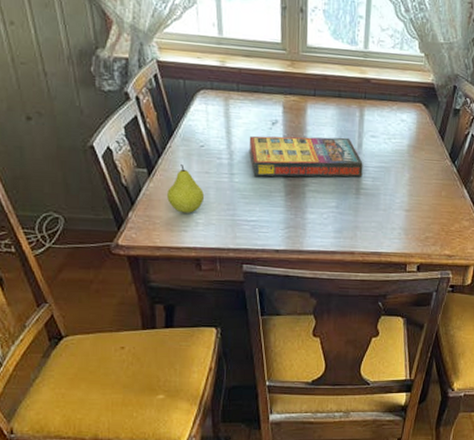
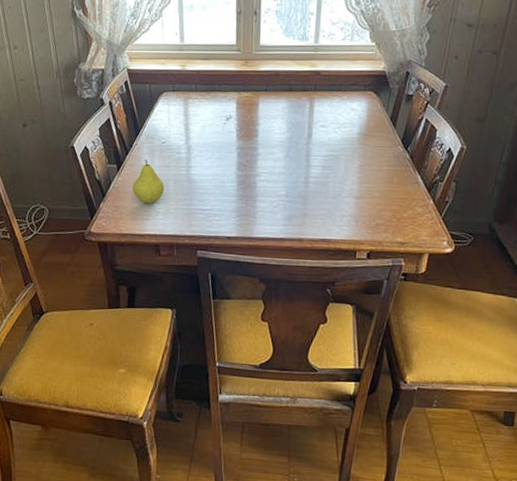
game compilation box: present [249,136,363,177] -> none [205,128,313,169]

